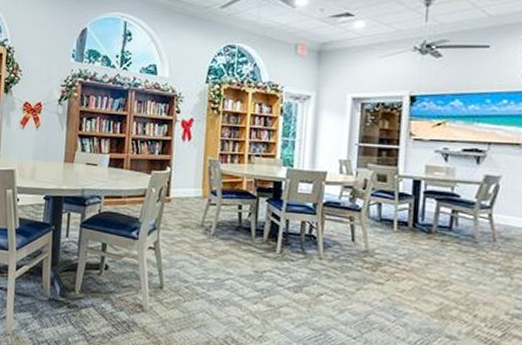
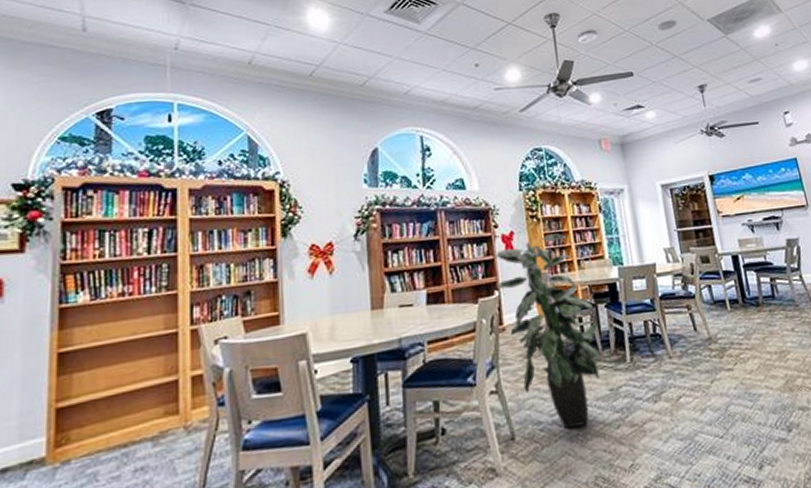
indoor plant: none [170,127,255,294] -> present [494,233,602,430]

